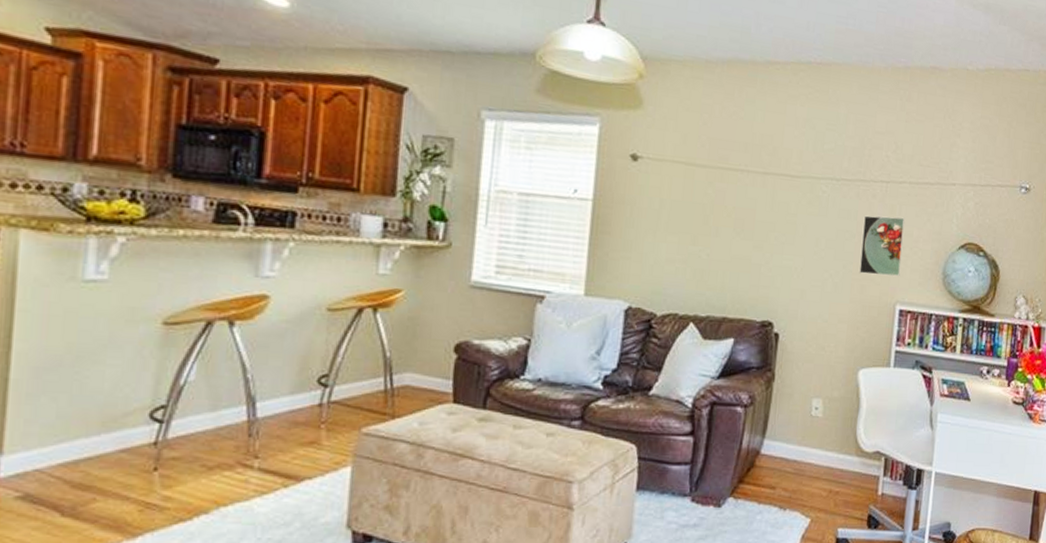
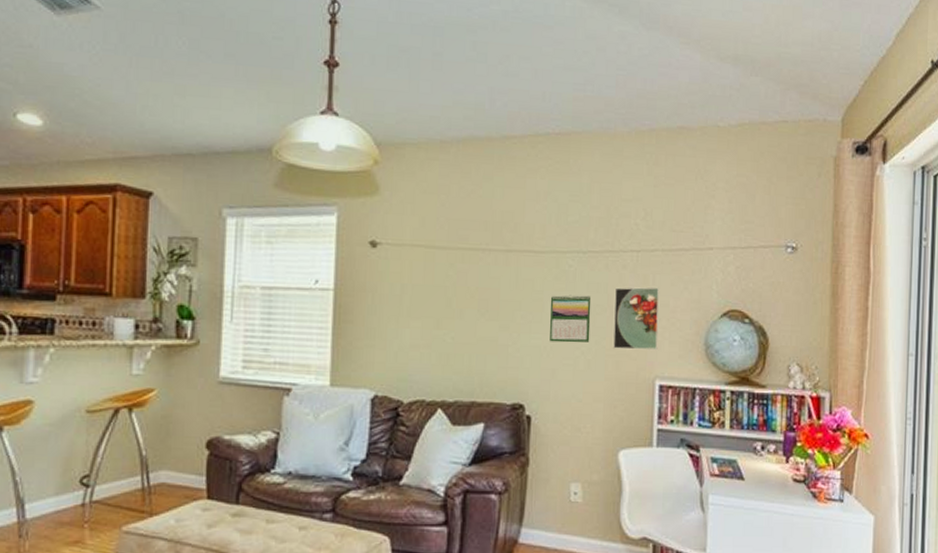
calendar: none [800,219,842,266] -> present [550,295,591,343]

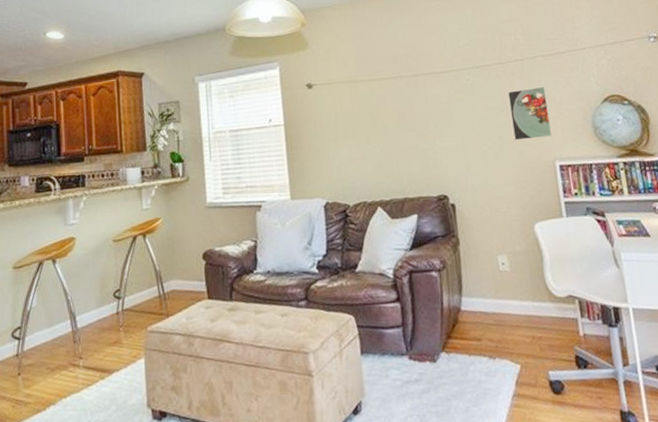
calendar: present [550,295,591,343] -> none [455,101,494,142]

